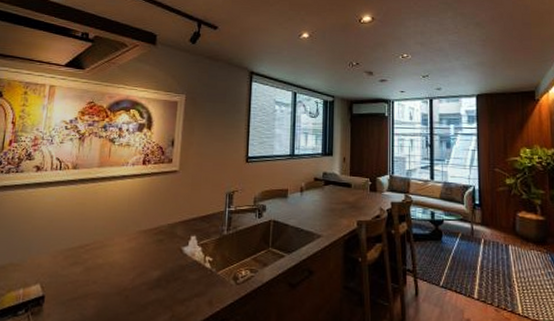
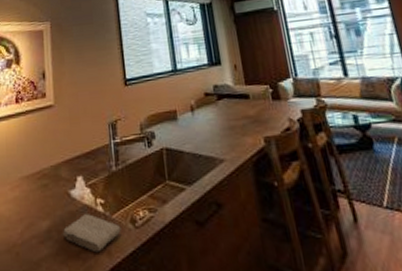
washcloth: none [170,269,224,302] -> present [62,214,121,253]

